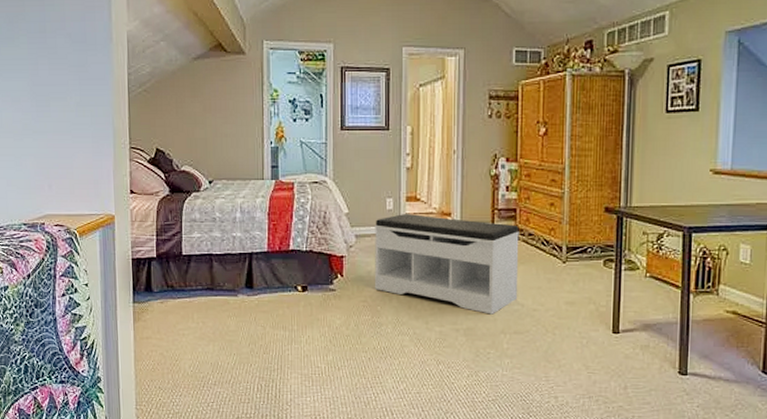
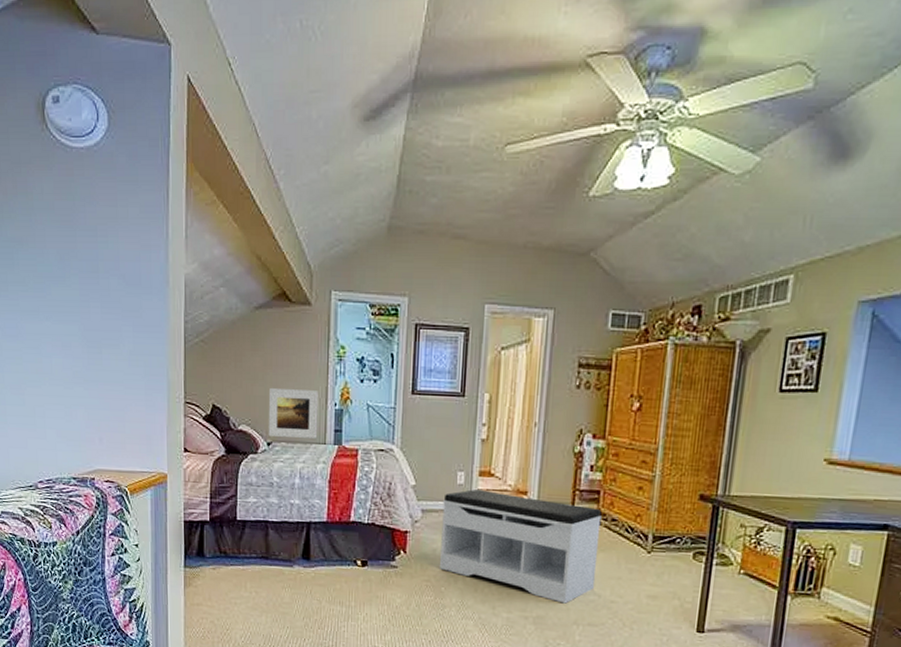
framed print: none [208,130,256,175] -> present [268,387,318,438]

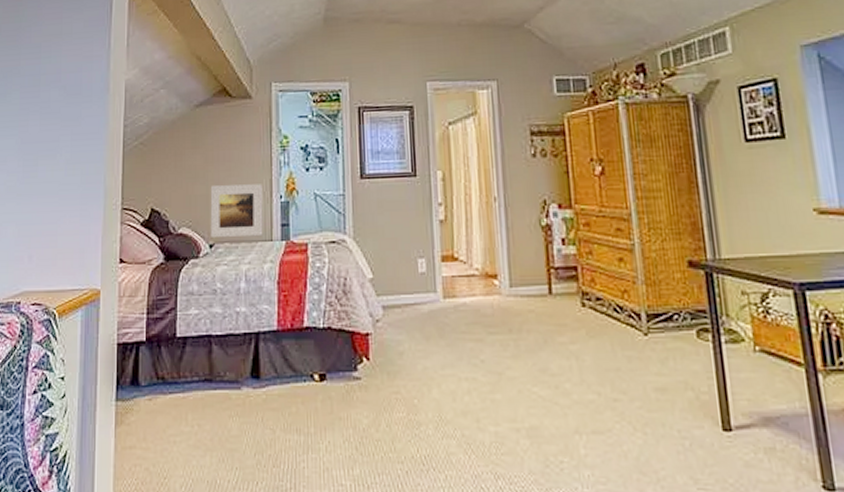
bench: present [440,488,602,604] -> none [405,276,590,408]

